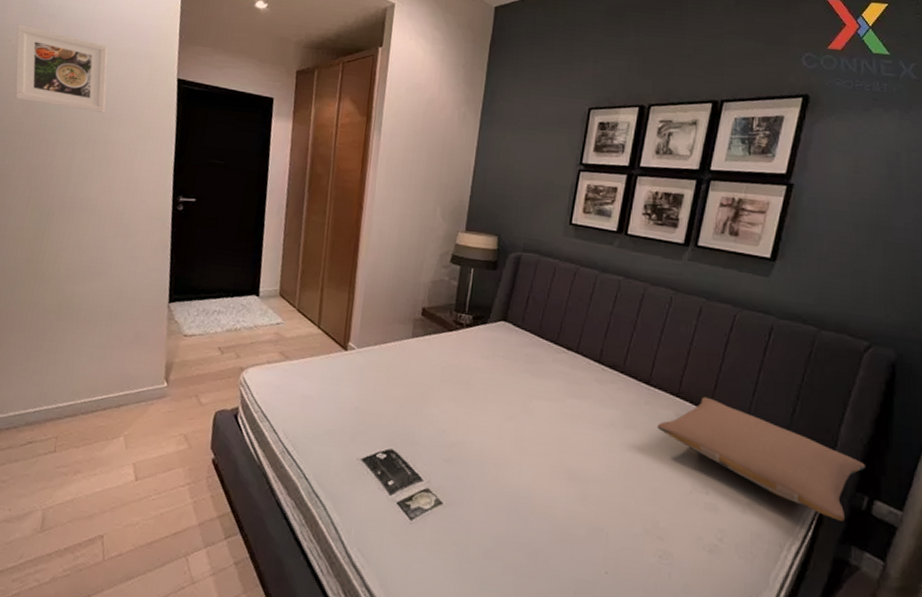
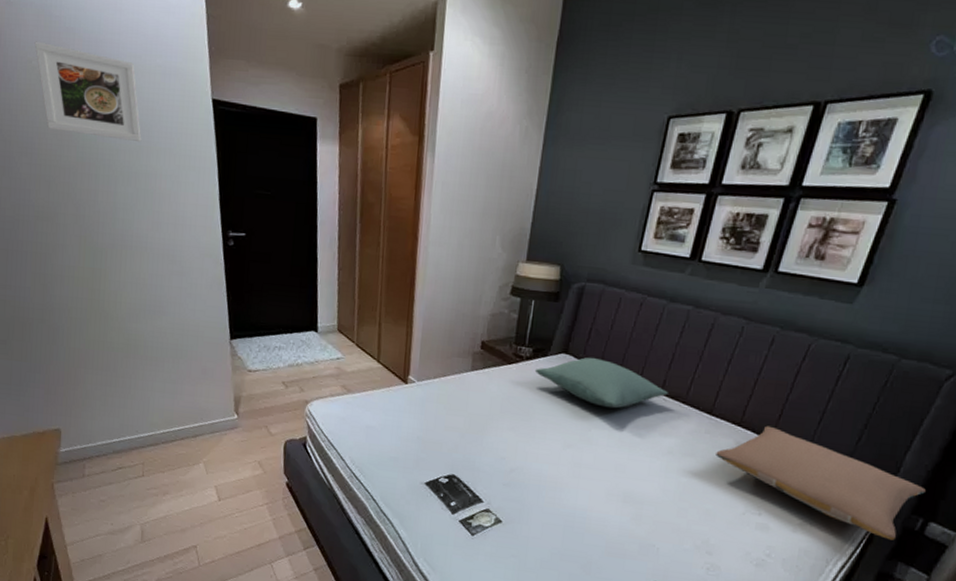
pillow: none [475,325,606,378] -> present [534,357,668,409]

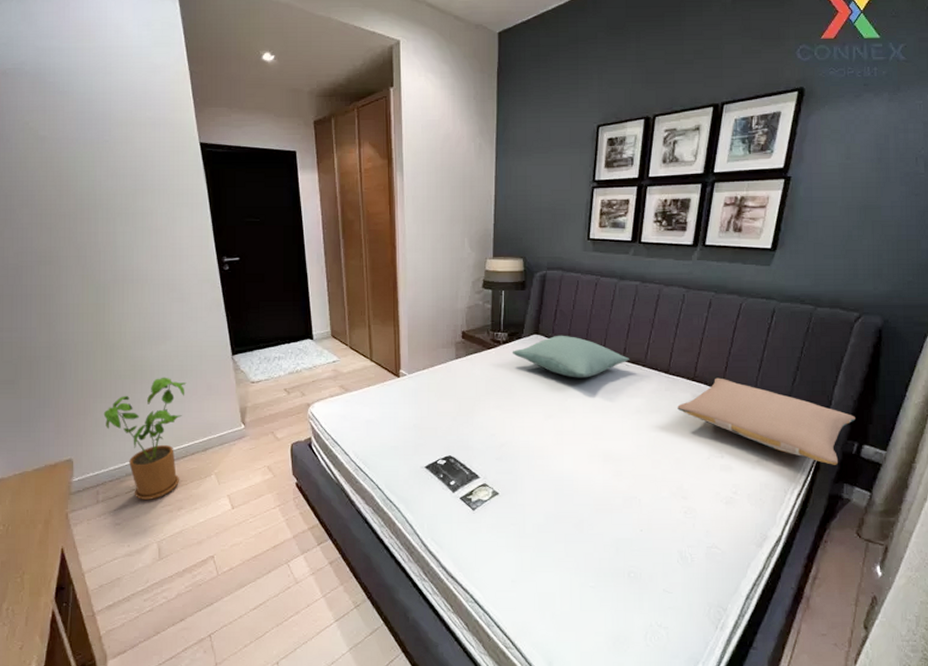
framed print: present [34,41,142,143] -> none [30,105,137,186]
house plant: none [94,354,181,481] -> present [103,377,187,500]

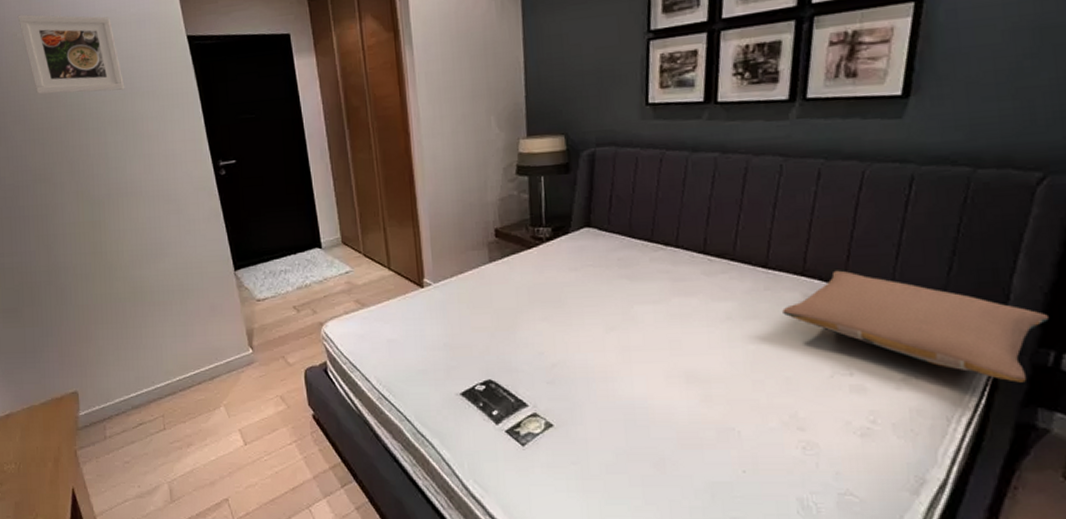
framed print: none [30,105,137,186] -> present [17,14,125,94]
house plant: present [103,377,187,500] -> none [105,298,188,435]
pillow: present [512,335,629,378] -> none [558,226,712,280]

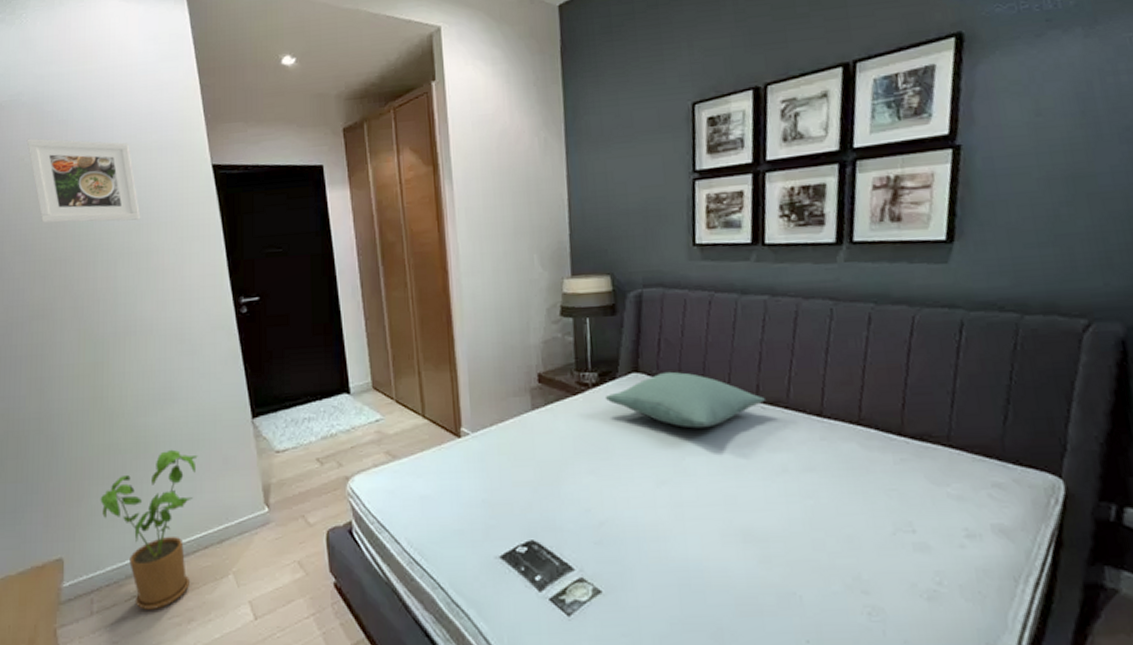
house plant: none [105,298,188,435] -> present [100,449,198,610]
pillow: none [558,226,712,280] -> present [605,371,765,429]
pillow: present [782,270,1049,383] -> none [840,419,1107,539]

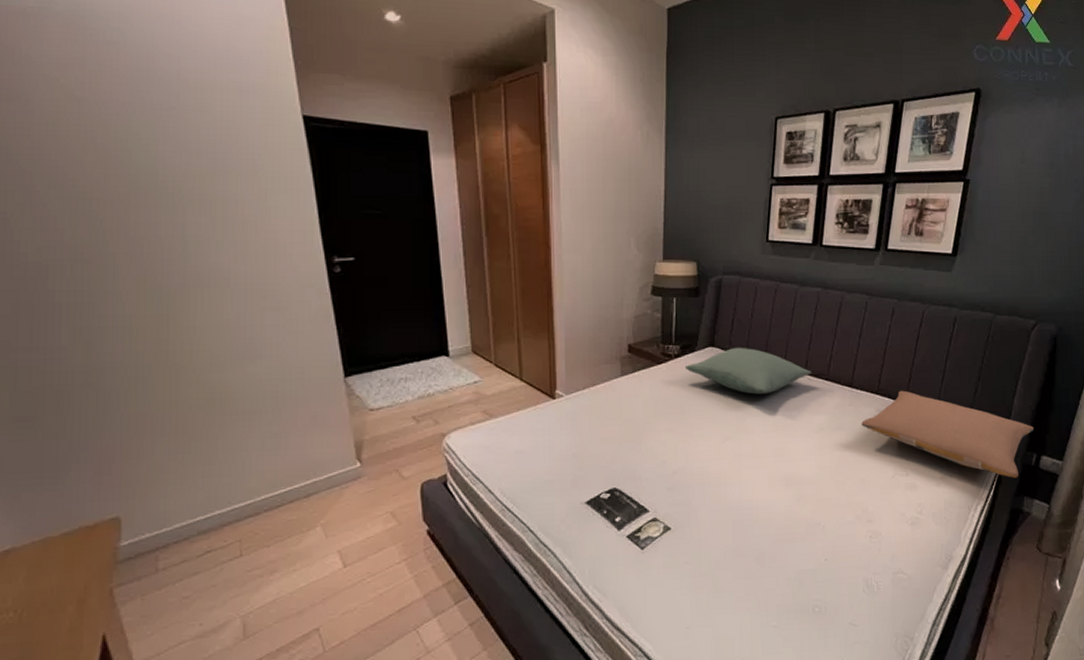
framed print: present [26,138,141,223] -> none [62,56,216,166]
house plant: present [100,449,198,610] -> none [166,406,283,564]
pillow: none [840,419,1107,539] -> present [861,390,1034,478]

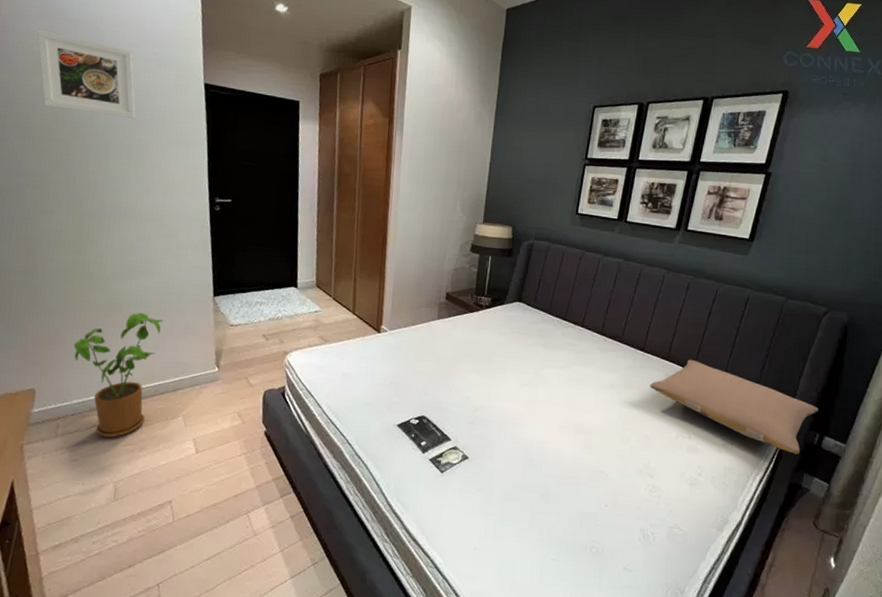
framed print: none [62,56,216,166] -> present [36,29,136,119]
house plant: none [166,406,283,564] -> present [73,312,164,438]
pillow: present [684,347,811,395] -> none [493,304,607,349]

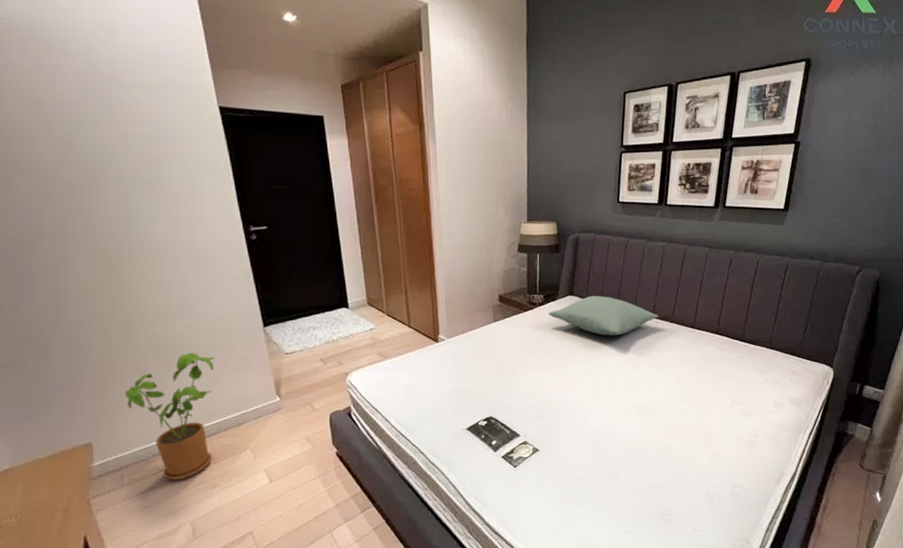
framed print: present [36,29,136,119] -> none [22,64,150,153]
pillow: none [493,304,607,349] -> present [548,295,658,336]
pillow: present [650,359,818,454] -> none [703,330,858,405]

